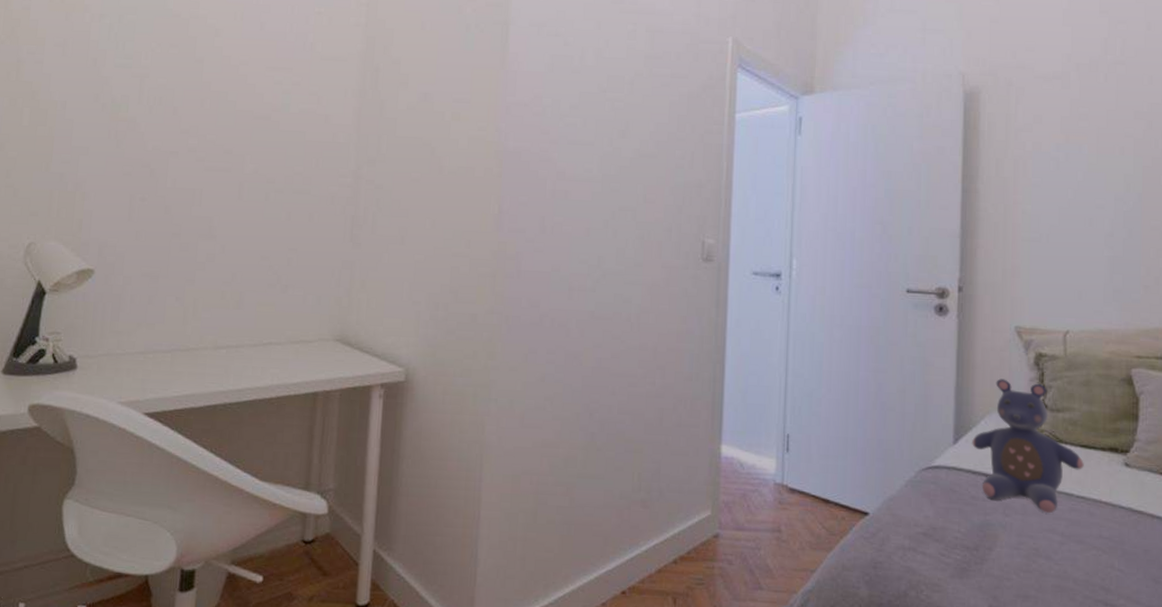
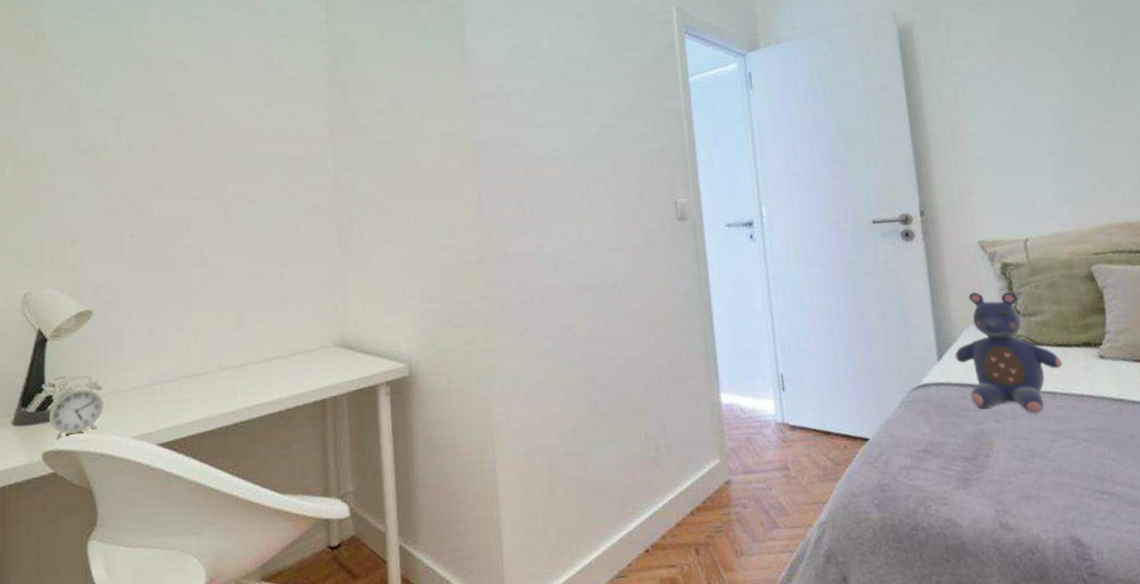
alarm clock: none [38,334,95,393] -> present [48,375,104,438]

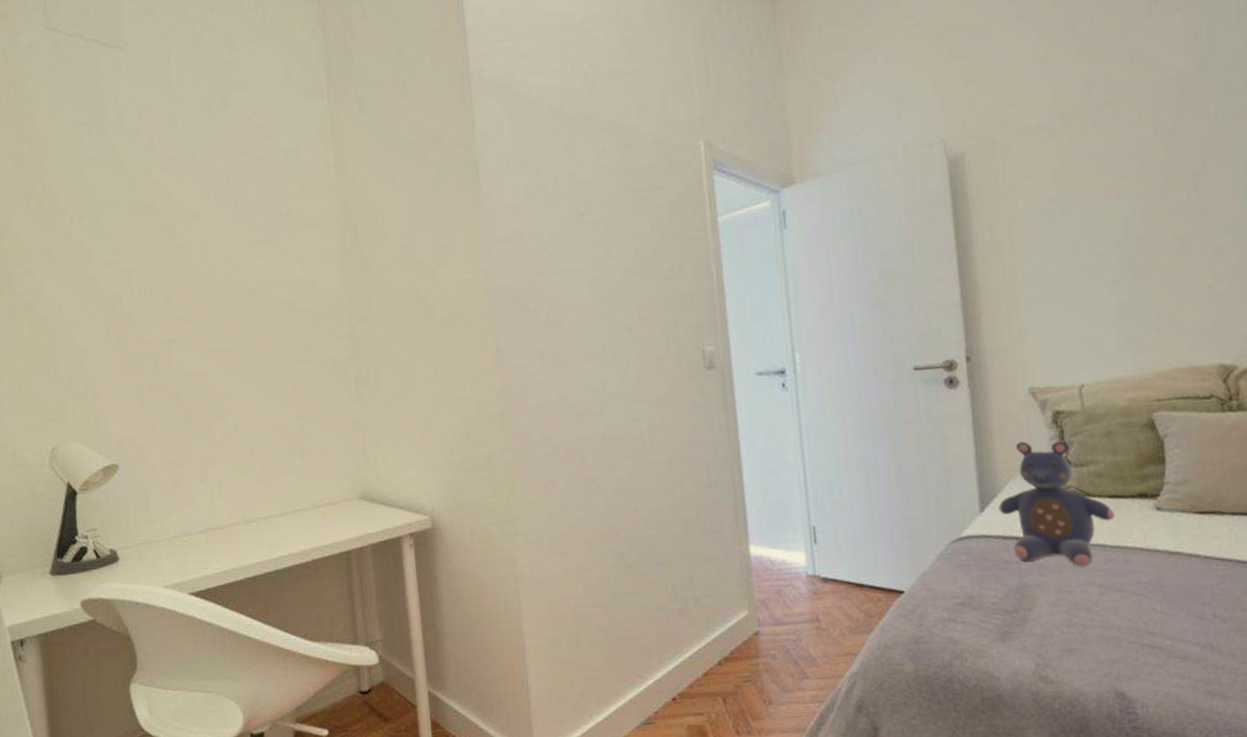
alarm clock: present [48,375,104,438] -> none [84,527,136,587]

